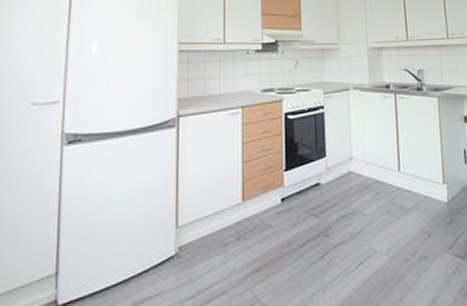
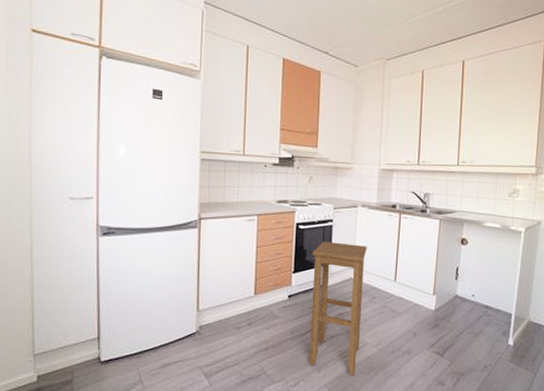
stool: none [304,130,368,295] -> present [309,241,367,375]

